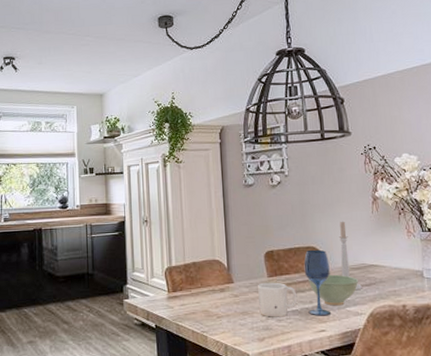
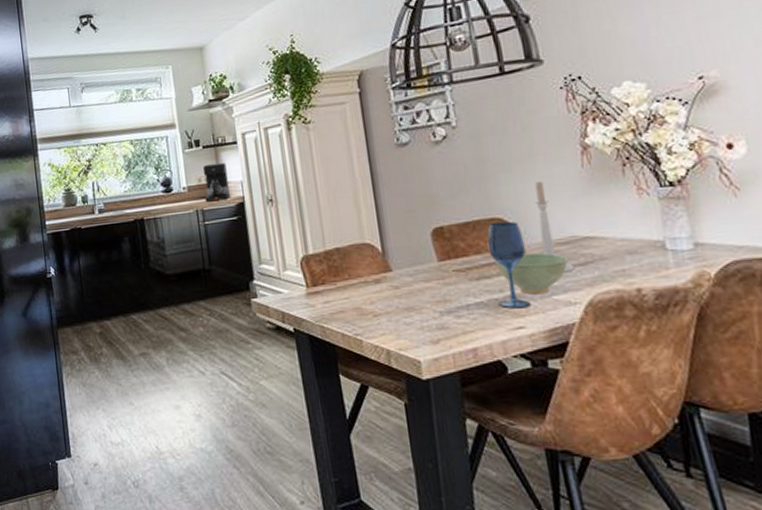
coffee maker: none [93,188,115,219] -> present [202,163,231,202]
mug: present [257,282,298,317] -> none [424,267,482,313]

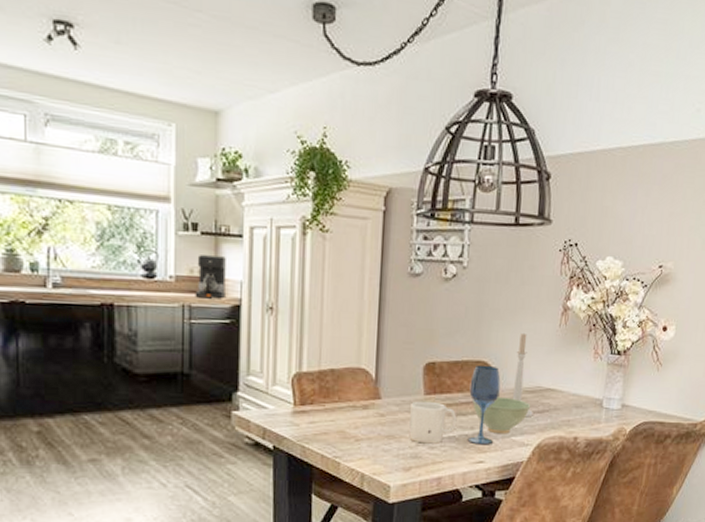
mug: none [424,267,482,313] -> present [409,401,457,444]

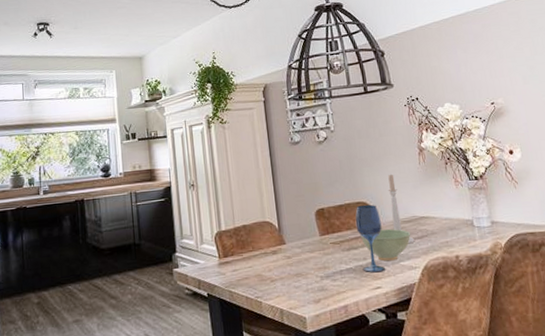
coffee maker: present [195,254,227,299] -> none [137,153,160,186]
mug: present [409,401,457,444] -> none [309,240,351,278]

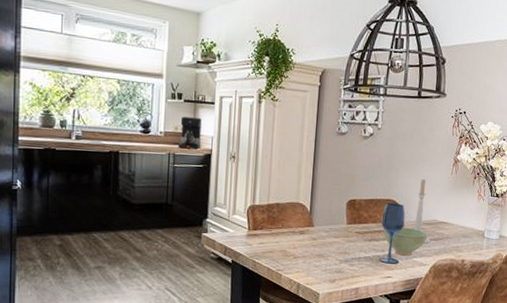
coffee maker: none [137,153,160,186] -> present [178,116,202,150]

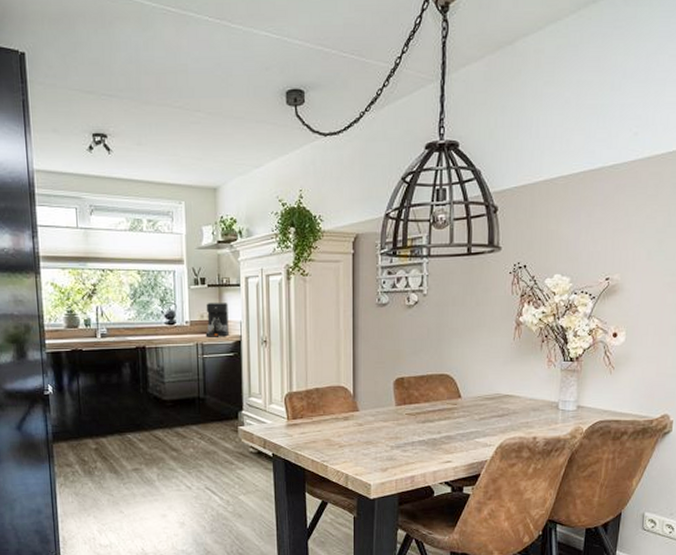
wineglass: present [379,202,406,264] -> none [435,377,463,447]
bowl: present [383,227,429,256] -> none [437,404,492,437]
candlestick: present [414,178,430,244] -> none [474,347,494,421]

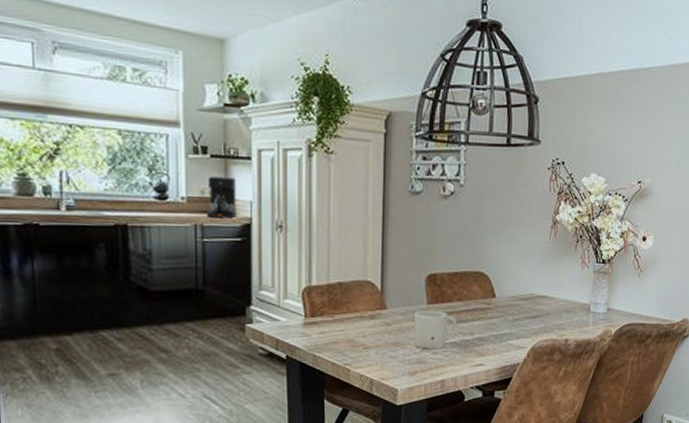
mug: none [383,411,426,447] -> present [413,310,458,349]

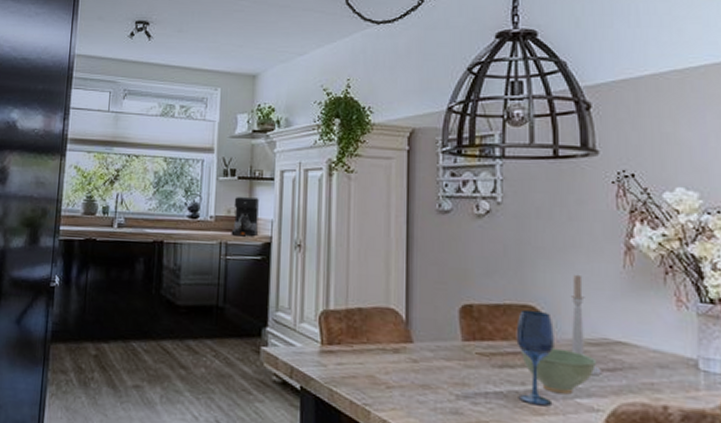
mug: present [413,310,458,349] -> none [445,347,504,399]
wineglass: none [468,275,497,349] -> present [516,309,554,407]
bowl: none [471,304,525,339] -> present [520,348,597,395]
candlestick: none [508,245,528,323] -> present [570,274,601,376]

